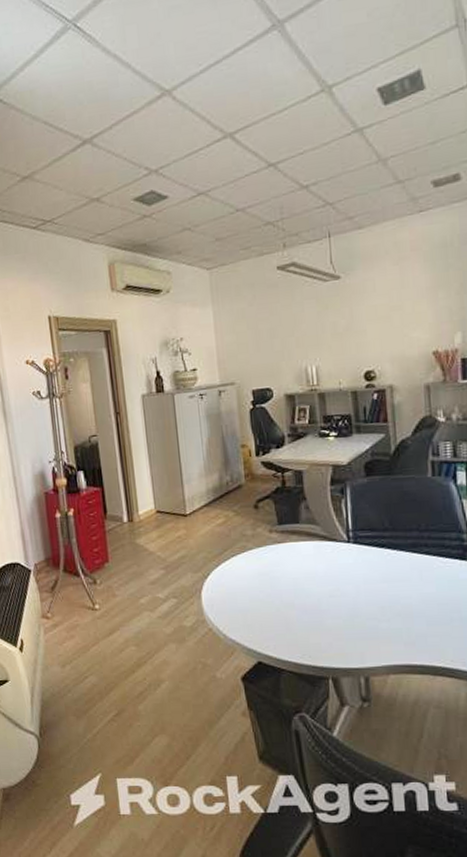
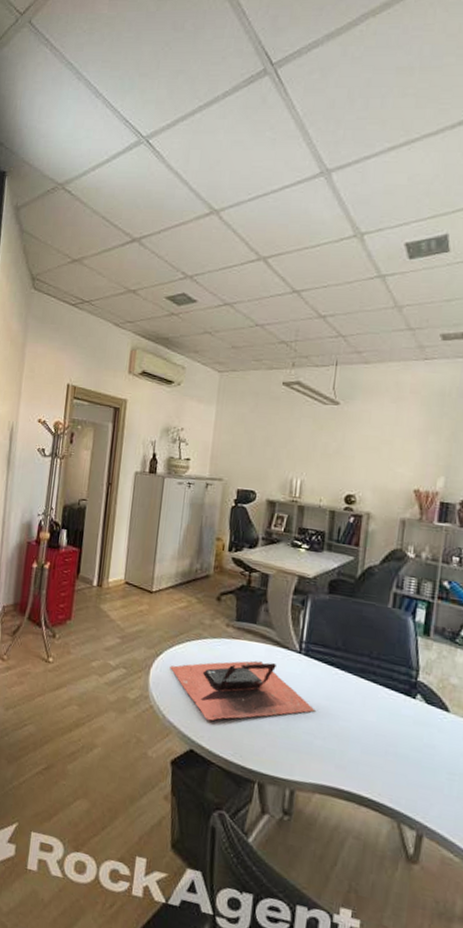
laptop: none [221,559,375,630] -> present [170,660,315,721]

